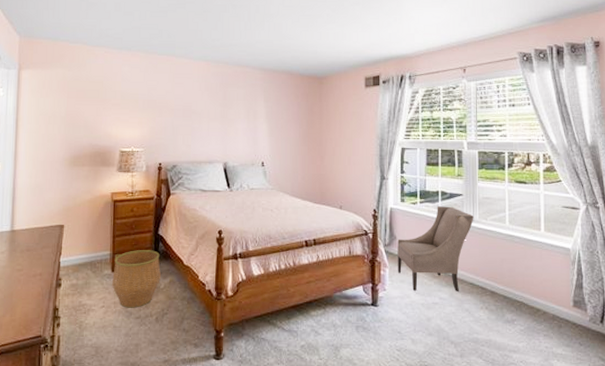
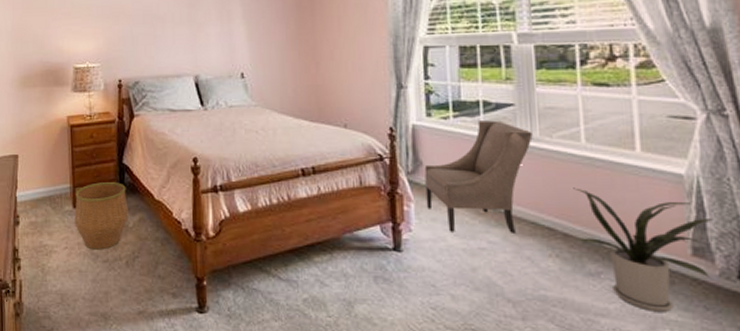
house plant: none [499,257,587,348] -> present [573,187,713,312]

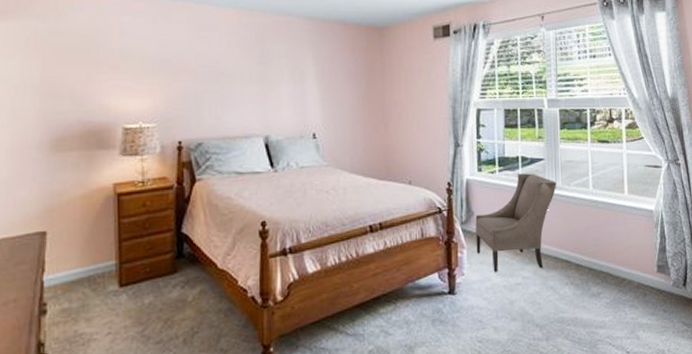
basket: present [74,182,130,250] -> none [120,254,189,332]
house plant: present [573,187,713,312] -> none [583,226,670,319]

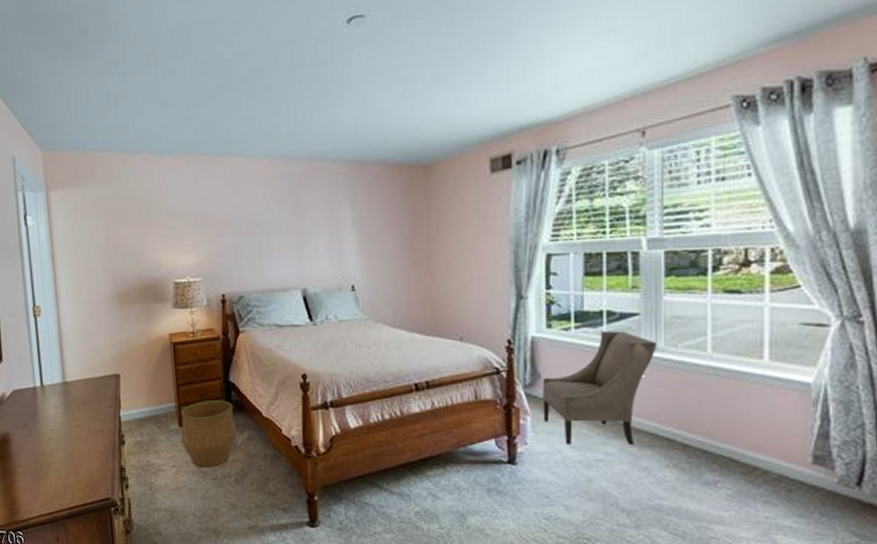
basket: none [120,254,189,332] -> present [181,400,238,468]

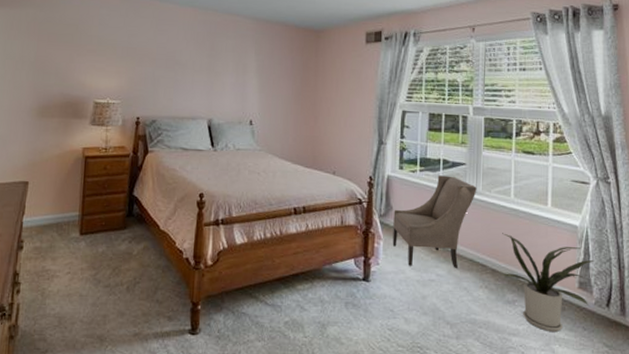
basket: present [181,400,238,468] -> none [80,212,135,276]
house plant: none [696,398,837,518] -> present [502,233,594,332]

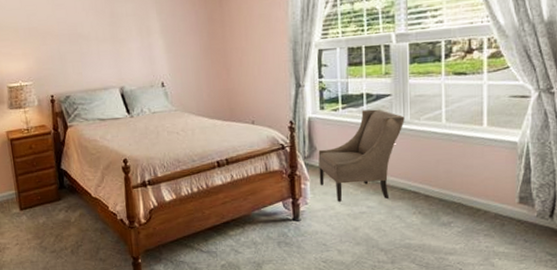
house plant: present [502,233,594,332] -> none [434,159,536,247]

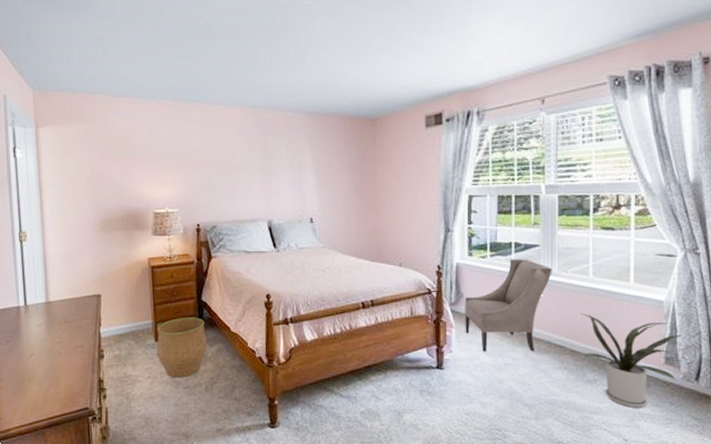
basket: none [20,185,71,244] -> present [156,318,208,378]
house plant: none [434,159,536,247] -> present [581,313,682,408]

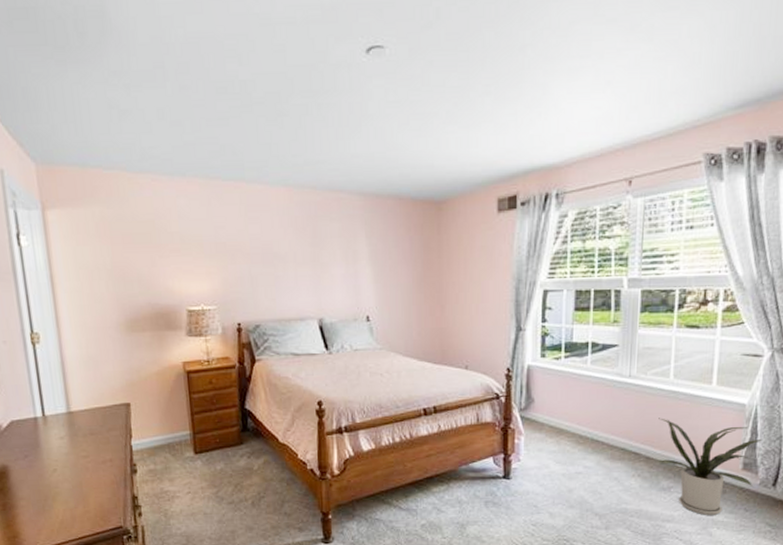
basket: present [156,318,208,378] -> none [195,427,254,493]
armchair: present [465,259,552,352] -> none [535,360,631,460]

